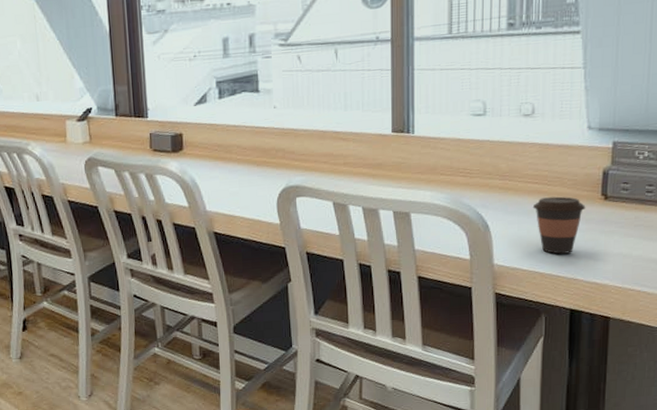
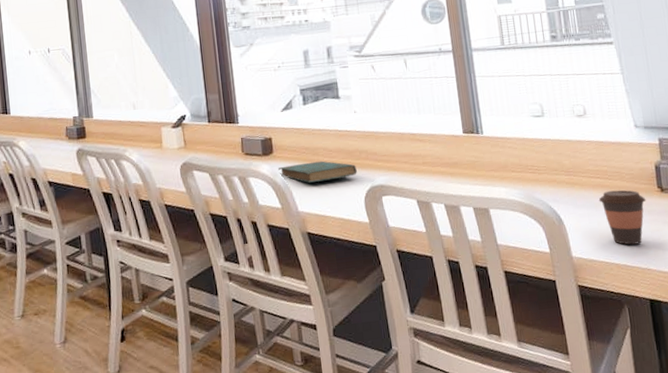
book: none [187,159,271,182] -> present [278,161,357,183]

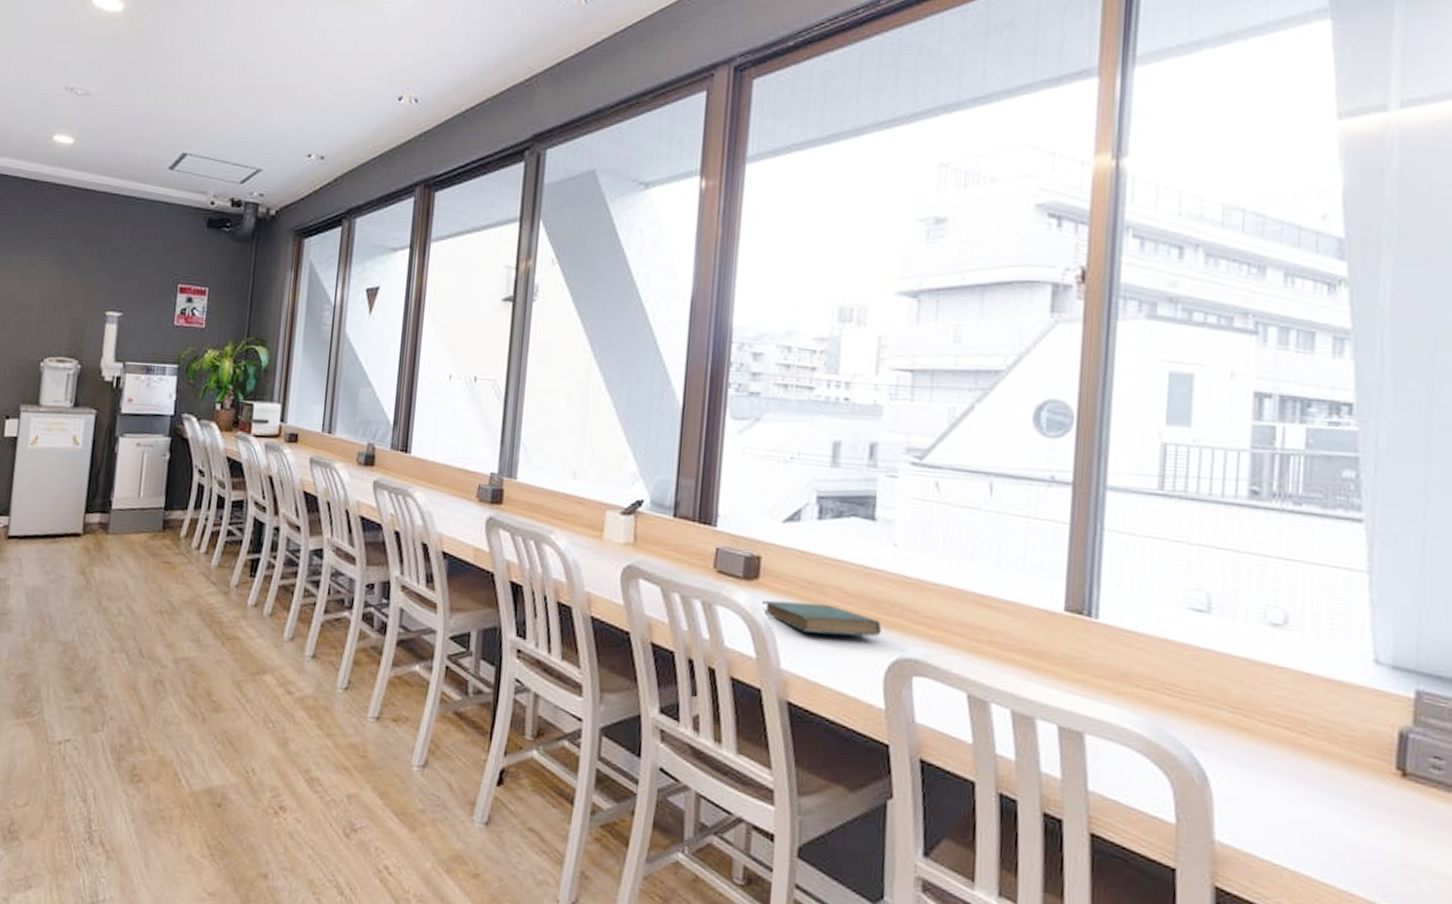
coffee cup: present [598,189,646,245] -> none [1281,753,1370,850]

